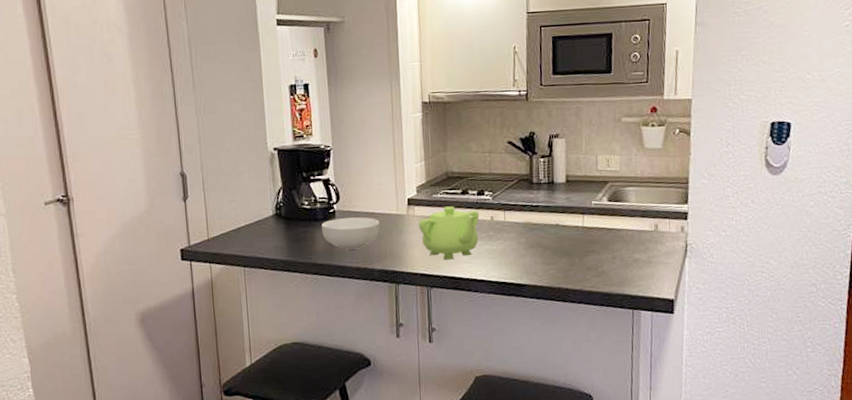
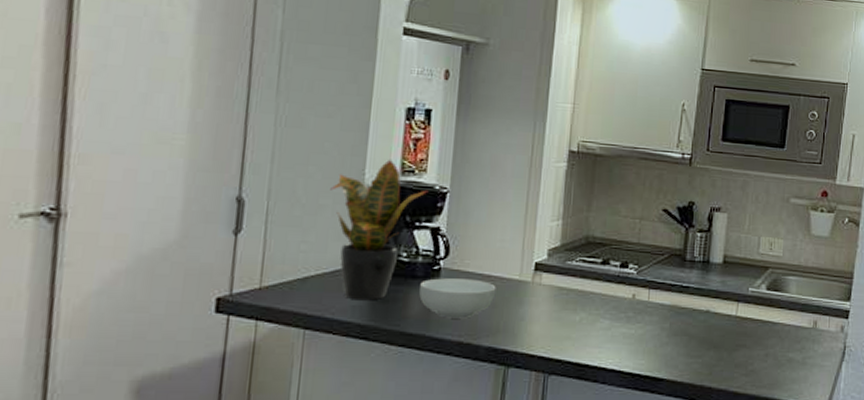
potted plant: none [244,128,316,242] -> present [330,159,429,301]
teapot: present [418,206,480,260] -> none [543,277,620,342]

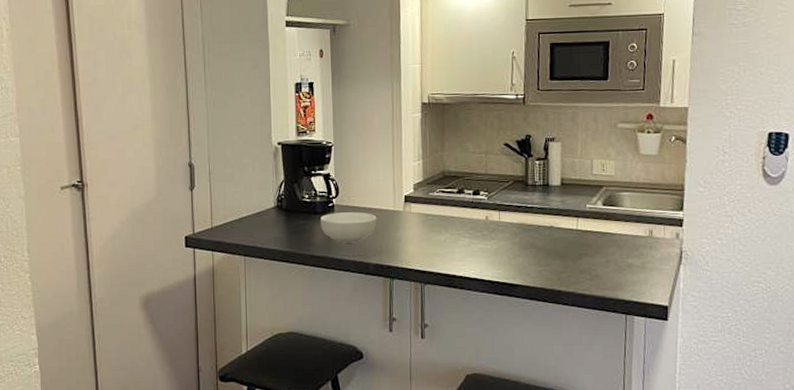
potted plant: present [330,159,429,301] -> none [249,124,318,233]

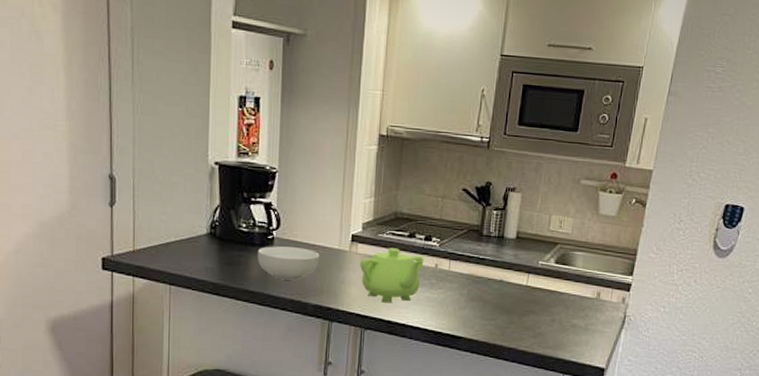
teapot: none [414,204,475,257] -> present [359,248,424,303]

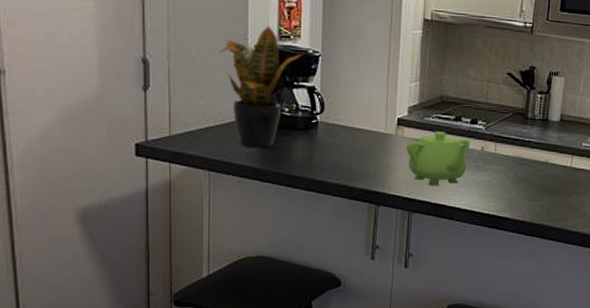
potted plant: none [181,142,261,263] -> present [220,25,303,148]
cereal bowl: present [258,246,320,281] -> none [301,130,366,165]

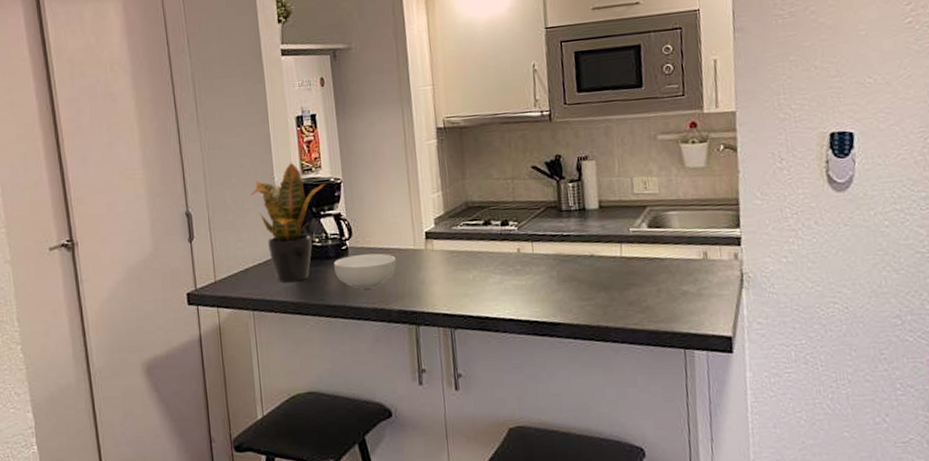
cereal bowl: none [301,130,366,165] -> present [334,253,397,289]
teapot: present [406,131,471,186] -> none [437,238,505,298]

